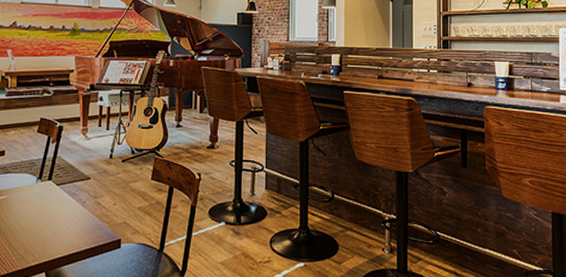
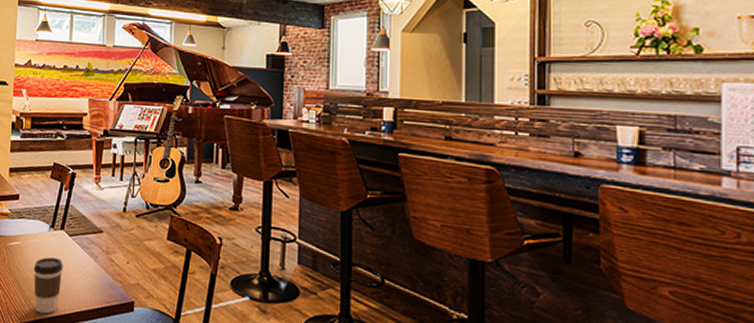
coffee cup: none [20,207,52,262] -> present [33,257,64,314]

